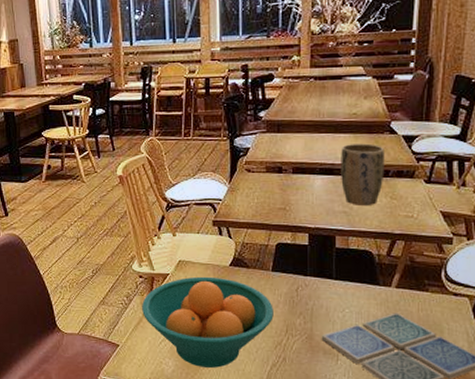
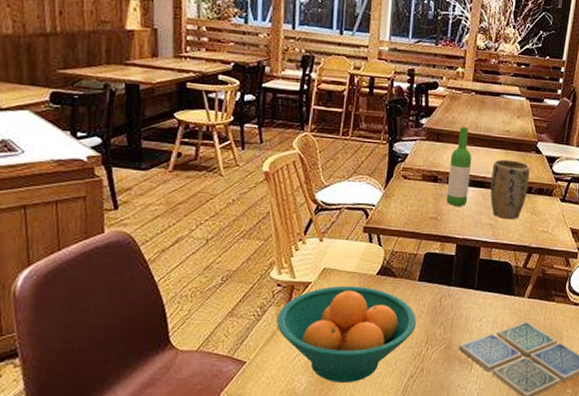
wine bottle: none [293,115,317,195] -> present [447,127,471,206]

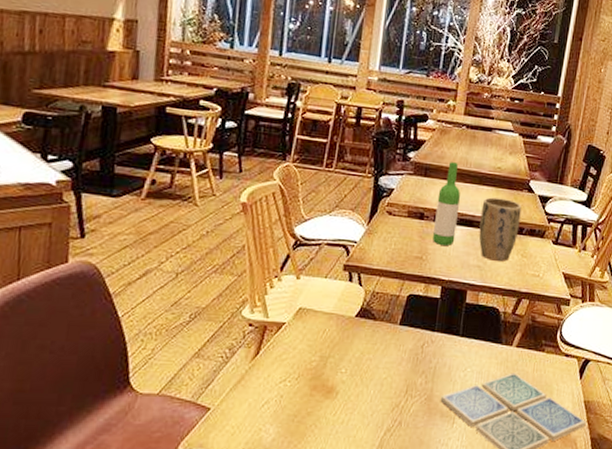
fruit bowl: present [277,285,416,382] -> none [246,327,396,434]

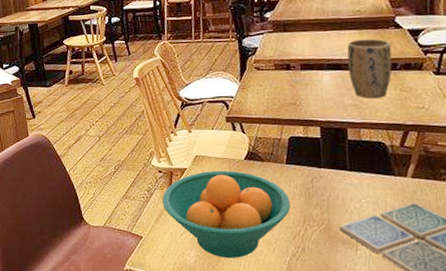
fruit bowl: none [246,327,396,434] -> present [162,170,291,258]
wine bottle: present [433,162,460,246] -> none [300,14,326,90]

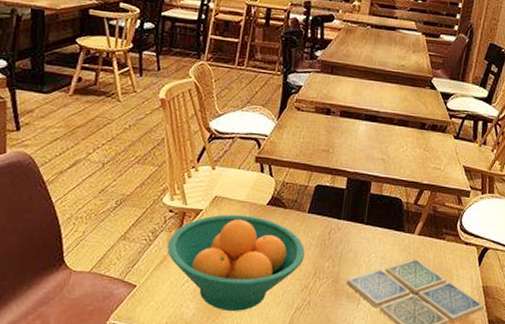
plant pot: present [347,38,392,98] -> none [382,94,424,155]

